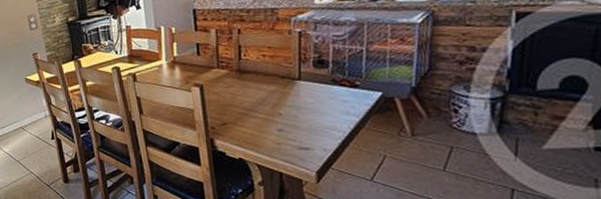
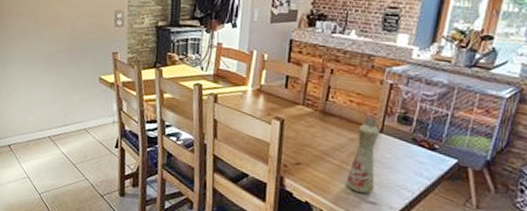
bottle: none [274,63,304,142] -> present [346,113,380,195]

